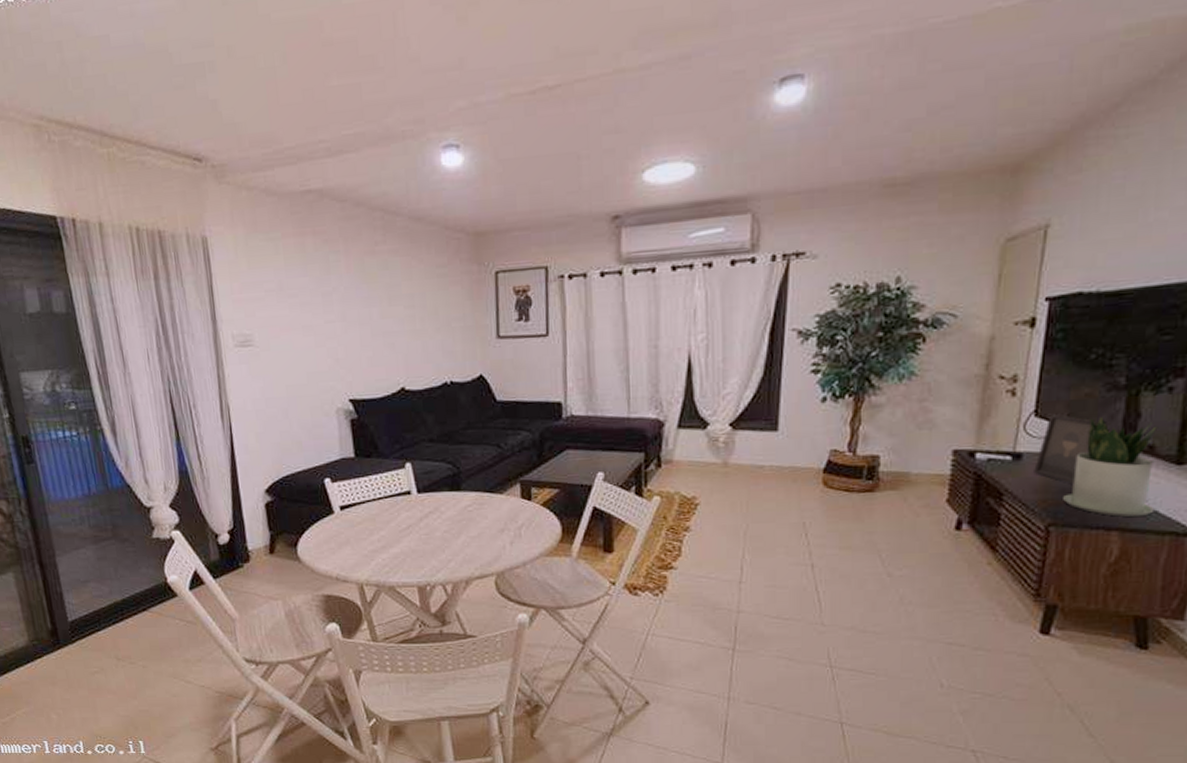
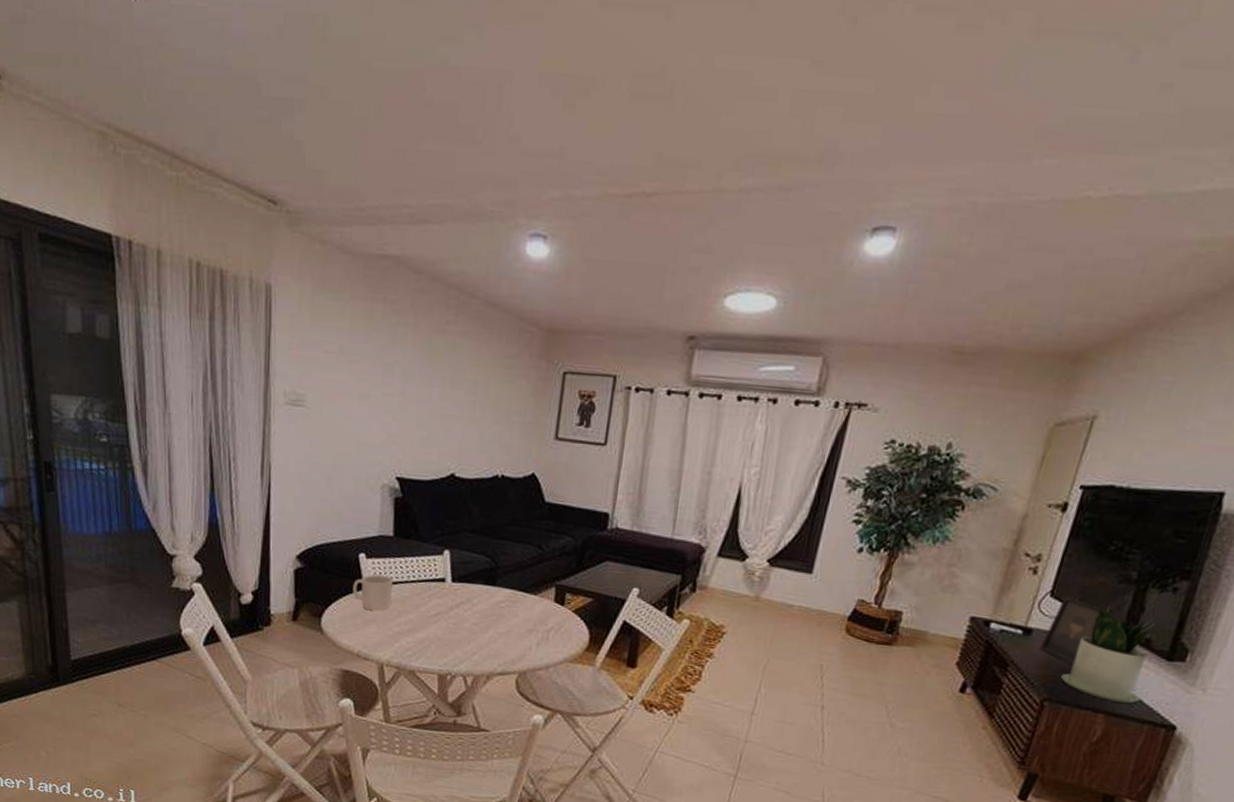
mug: none [323,497,362,533] -> present [353,574,393,612]

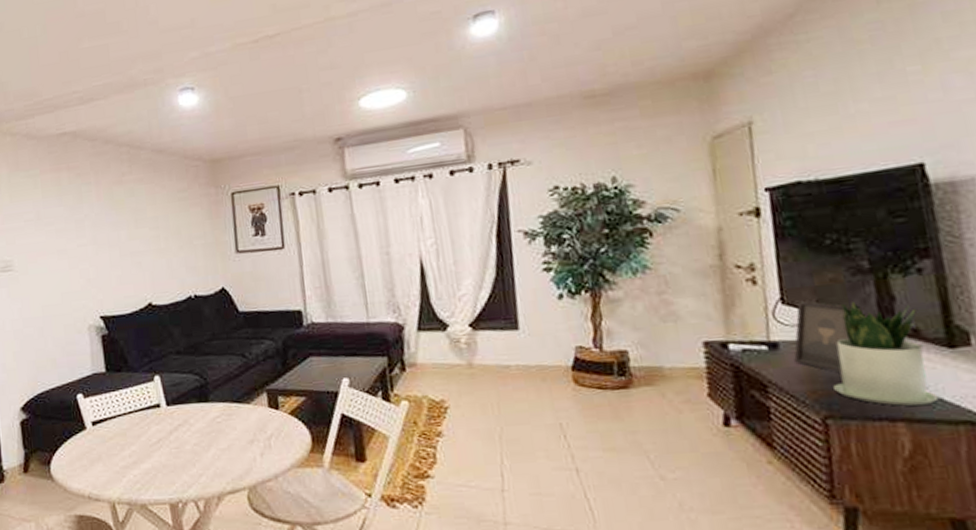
mug: present [353,574,393,612] -> none [75,412,114,450]

